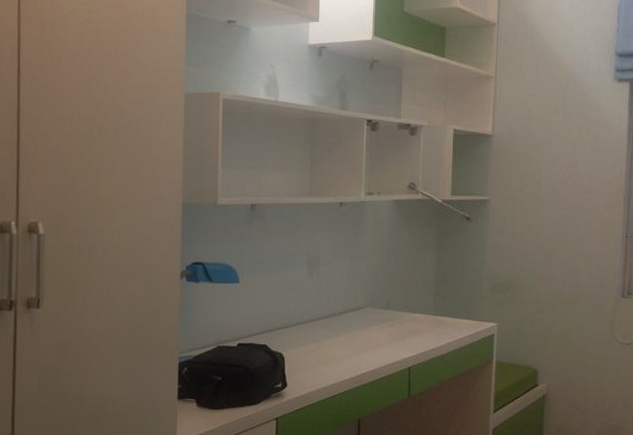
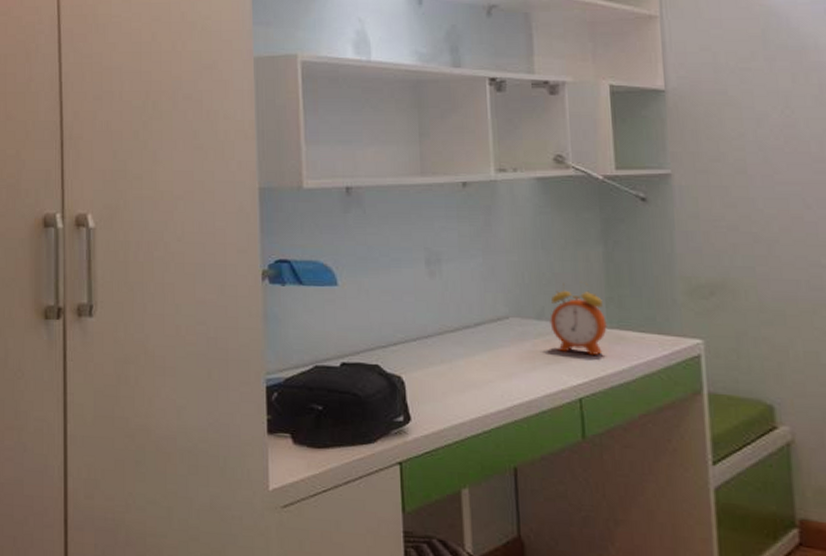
alarm clock: none [393,281,433,335] -> present [550,282,607,355]

